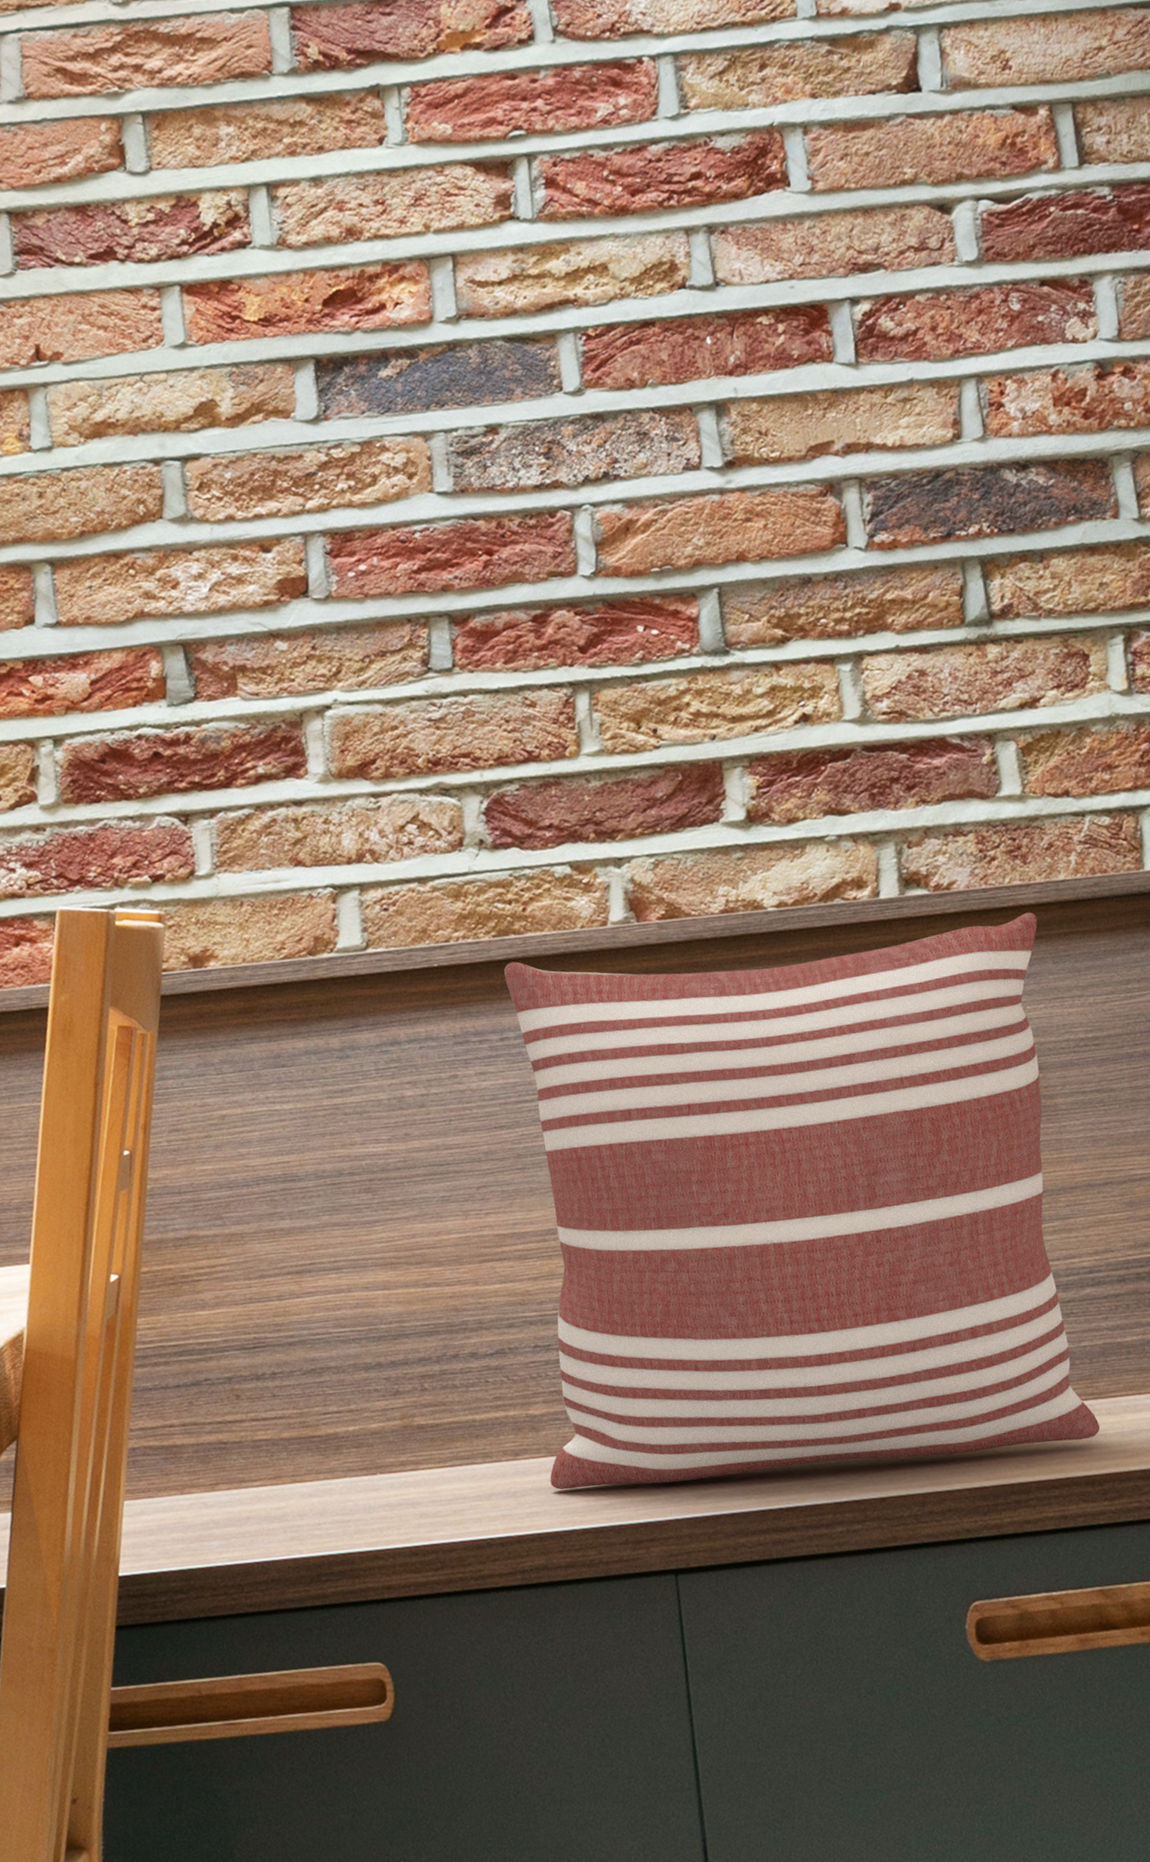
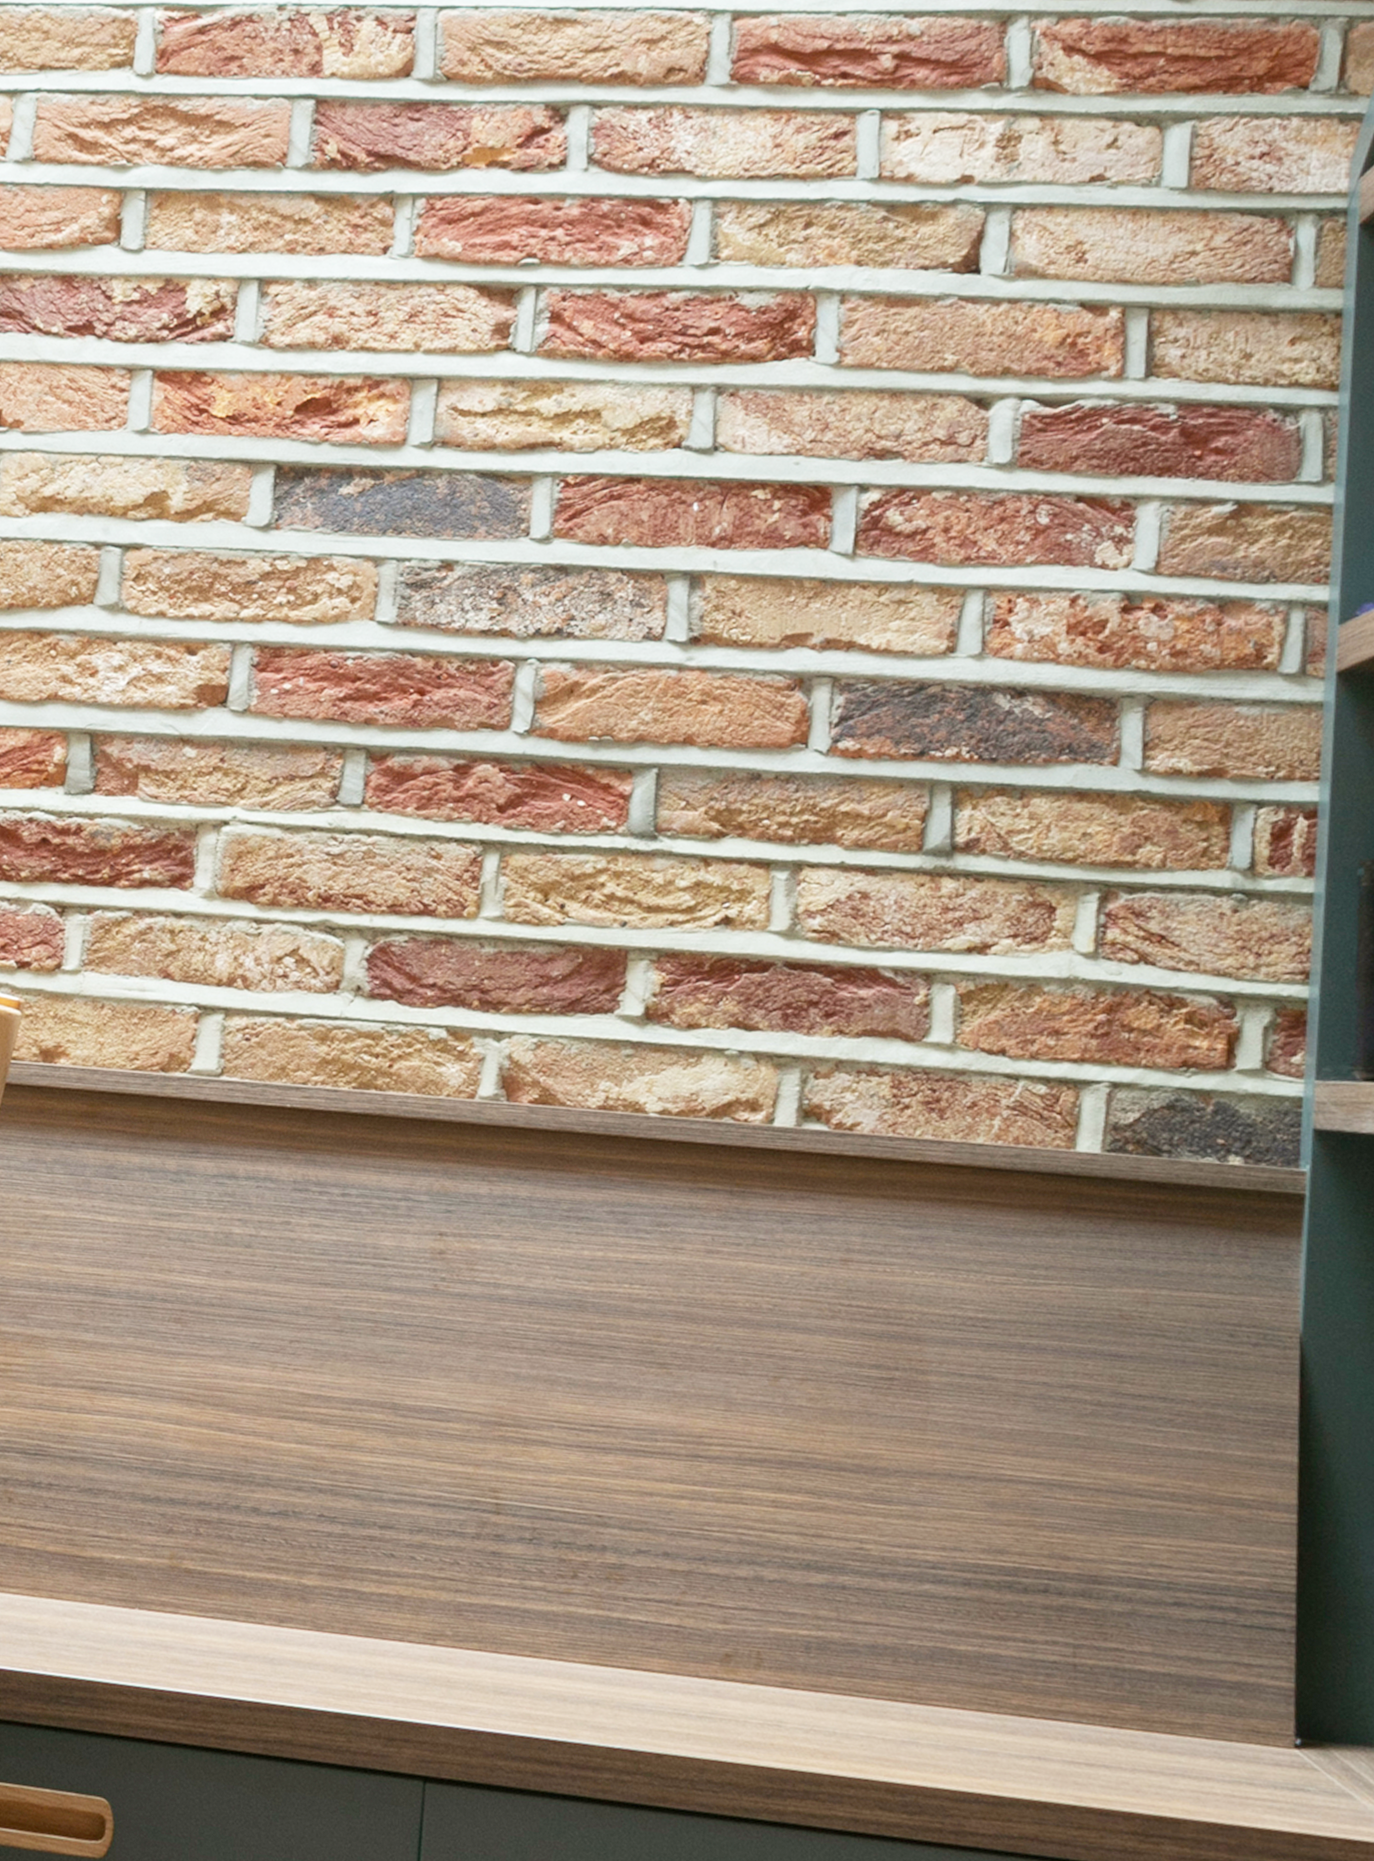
pillow: present [504,912,1101,1490] -> none [310,1117,944,1744]

